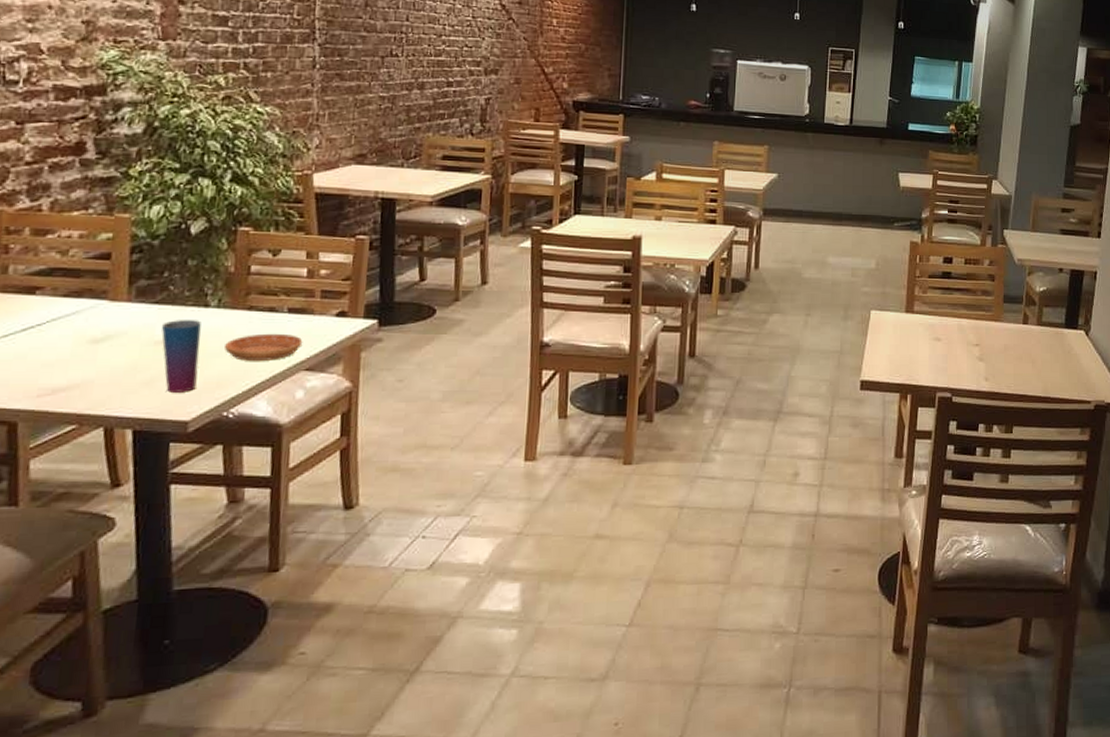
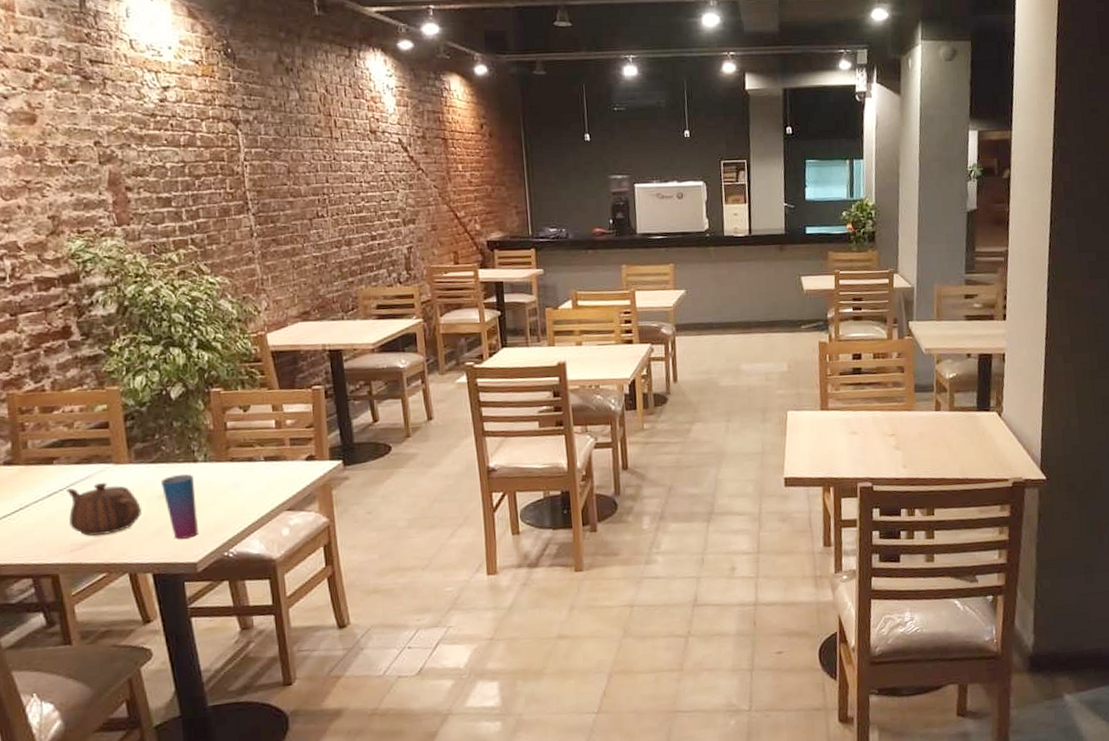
teapot: none [42,321,133,380] -> present [66,483,141,536]
saucer: present [225,333,303,361] -> none [216,479,281,507]

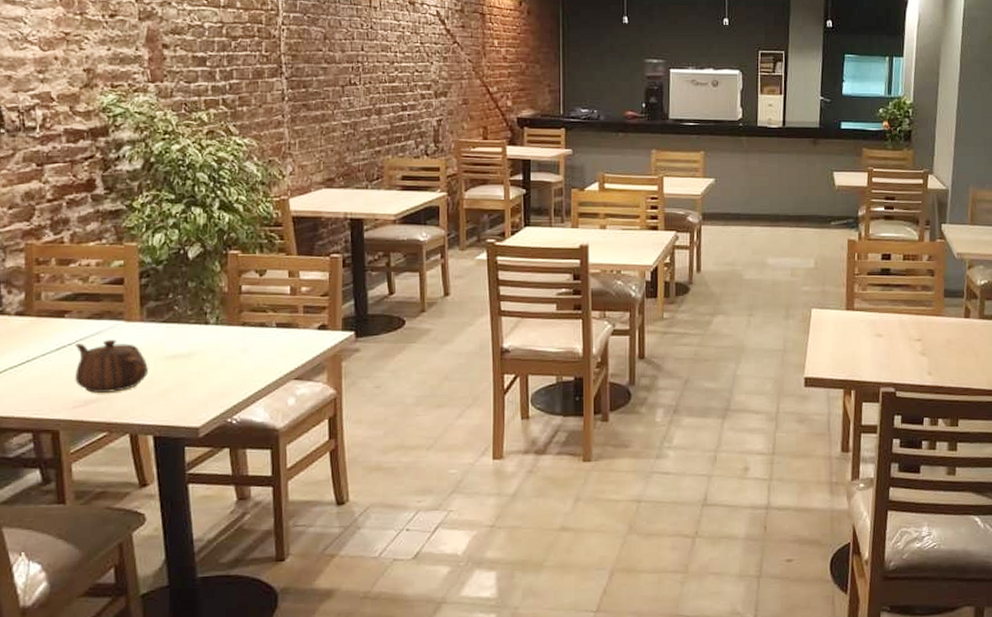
cup: present [160,474,198,539] -> none [170,336,204,402]

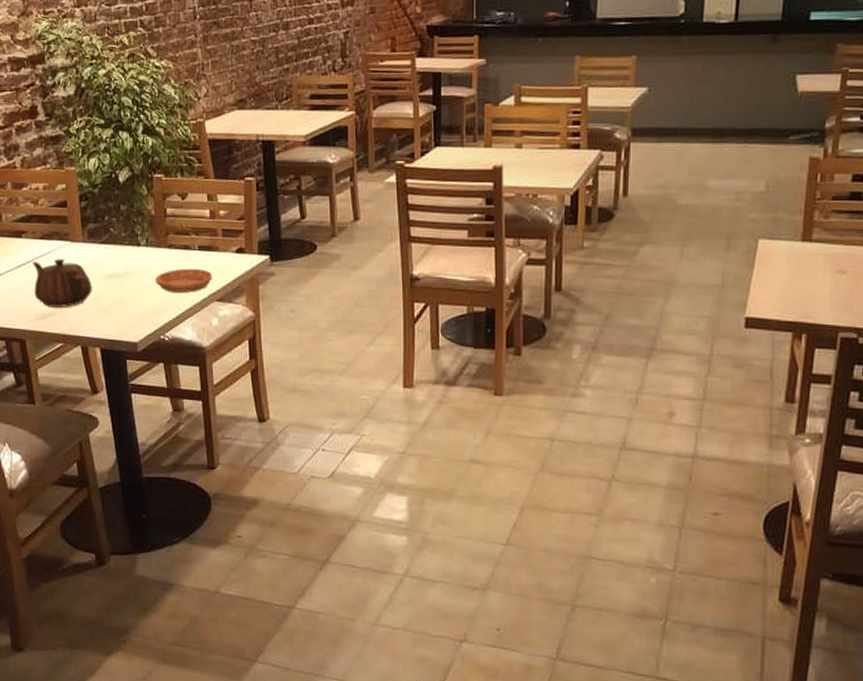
saucer: none [225,346,291,372] -> present [156,268,213,292]

